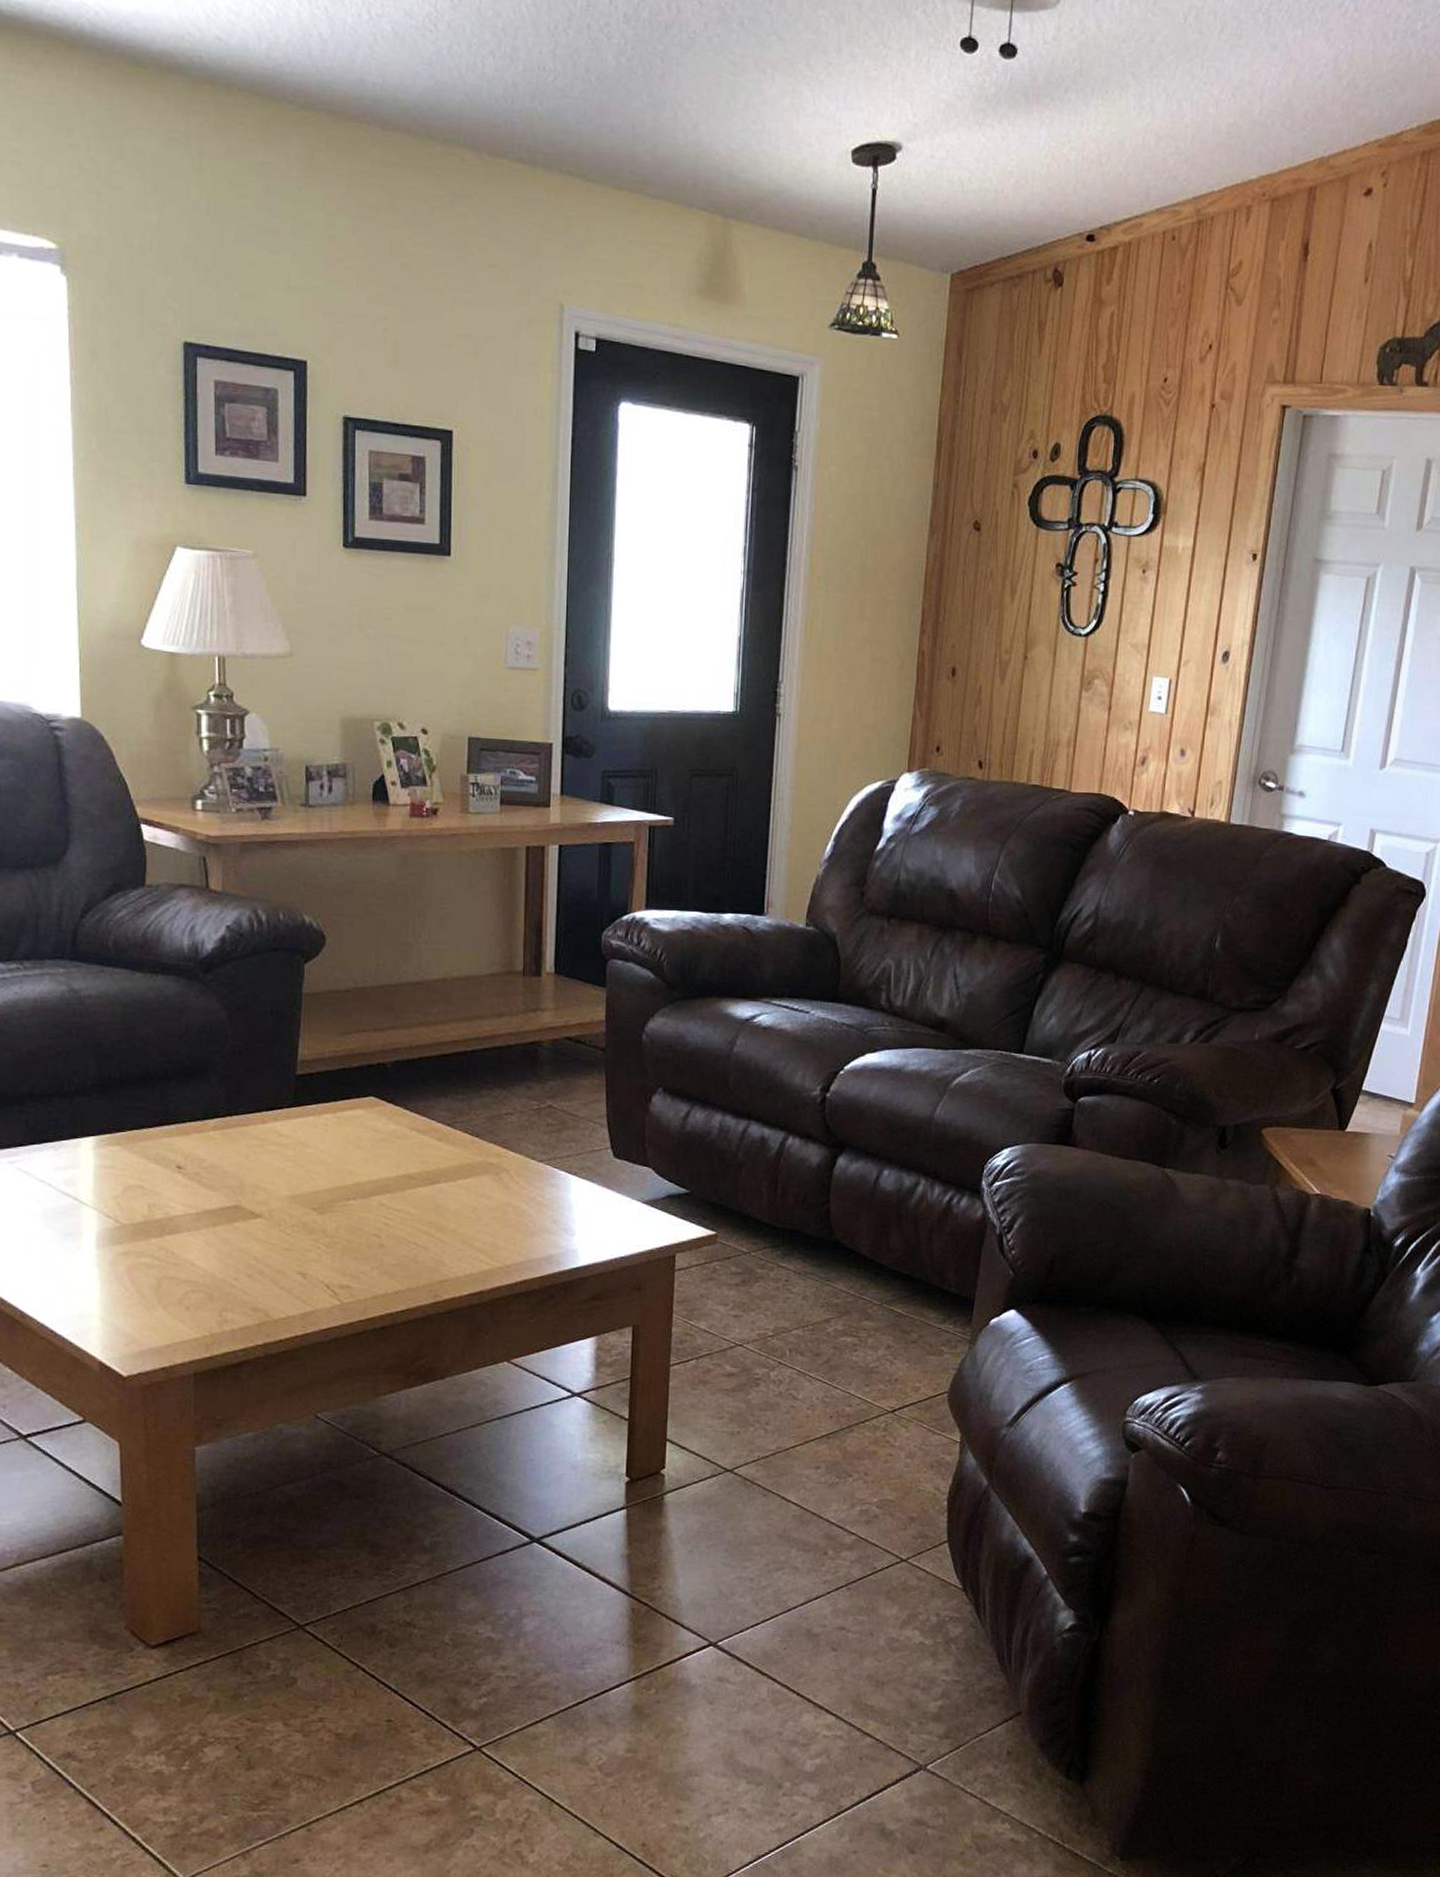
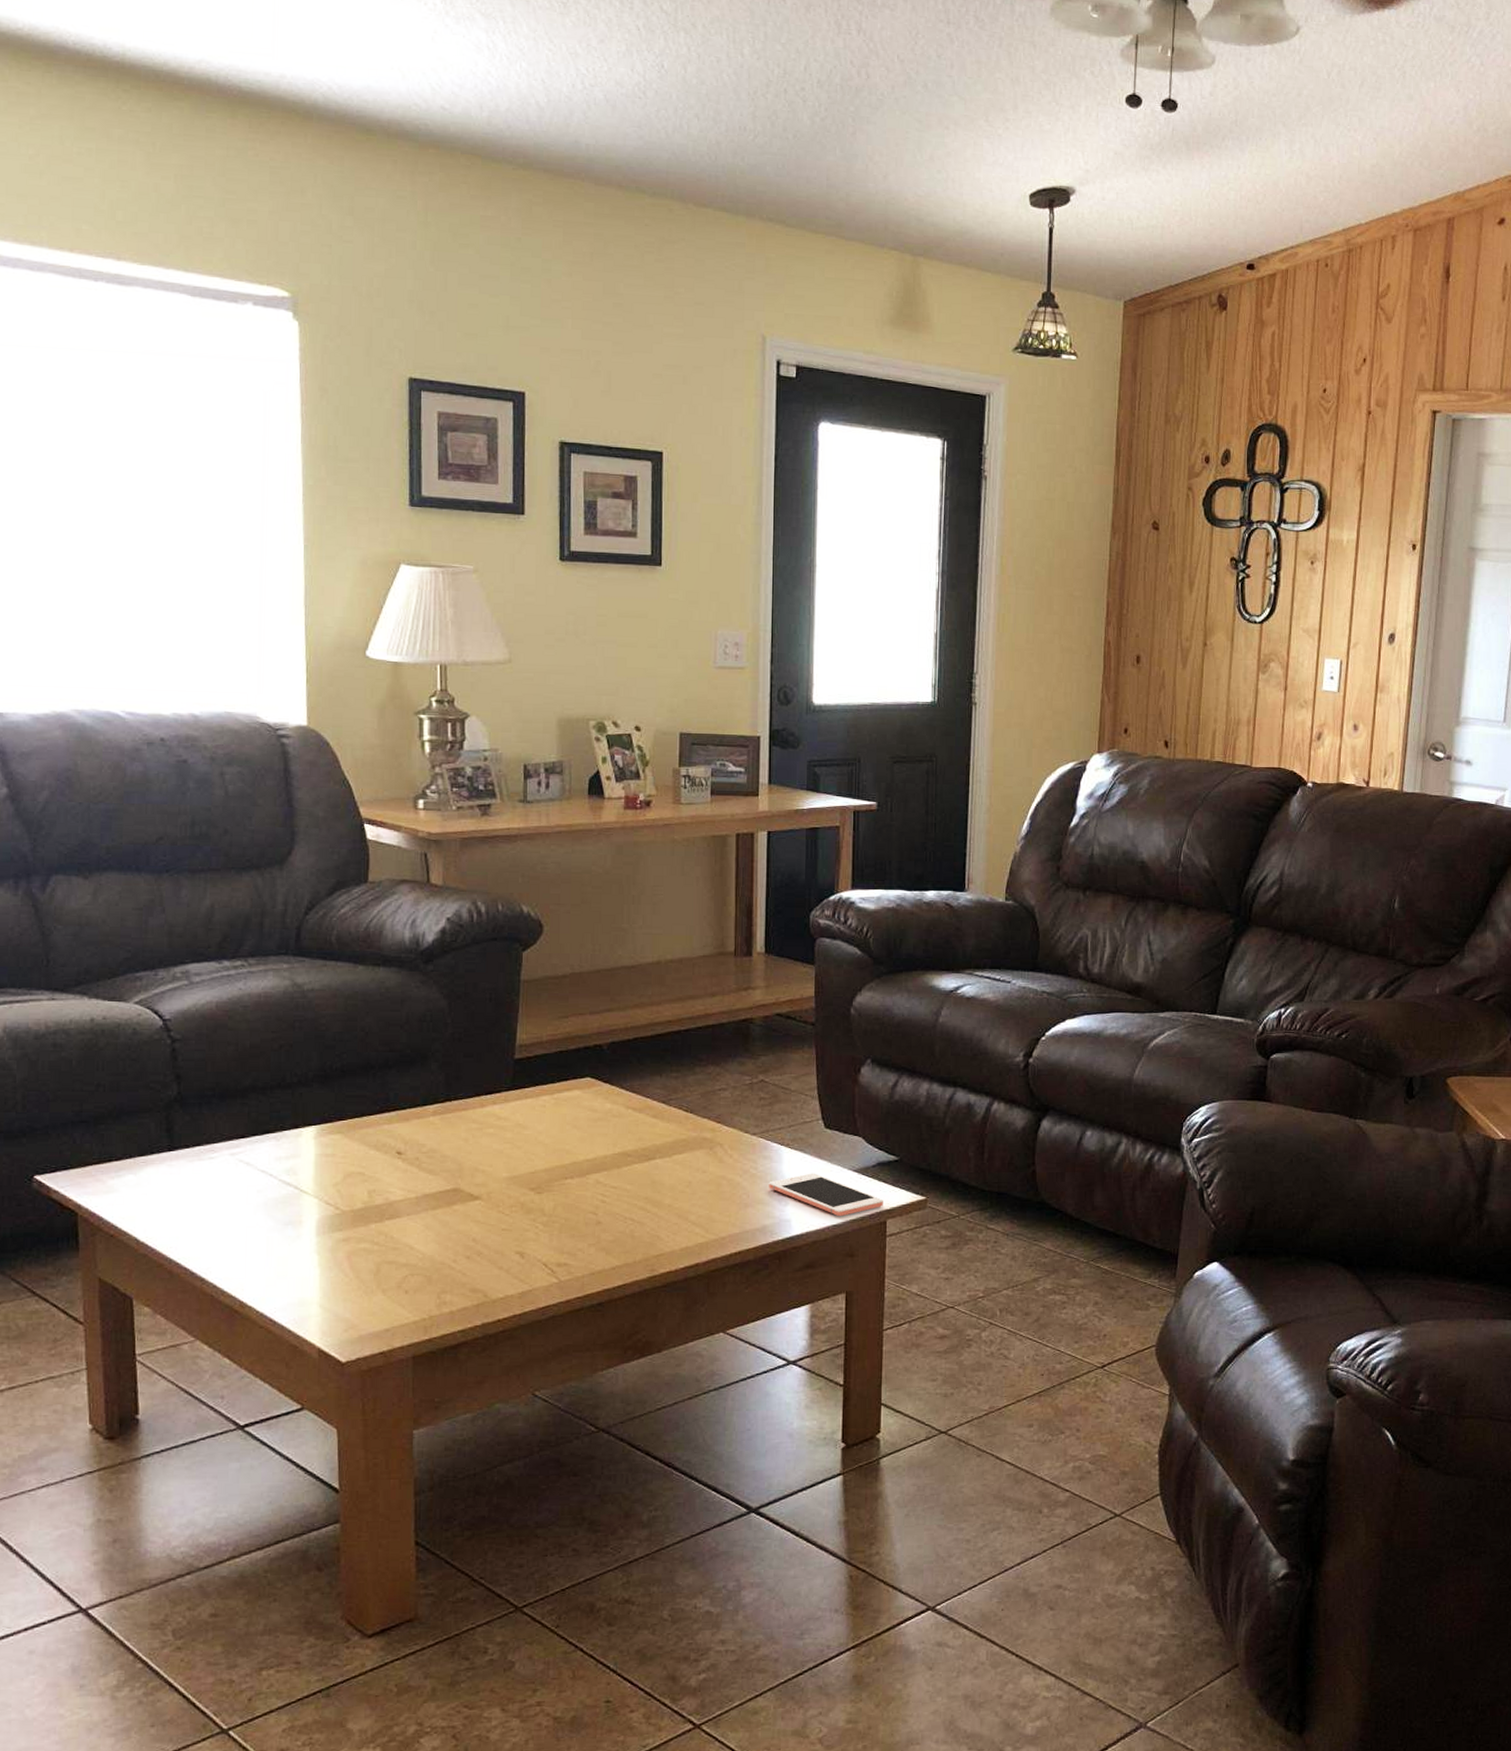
cell phone: none [555,1203,673,1249] -> present [769,1173,883,1217]

